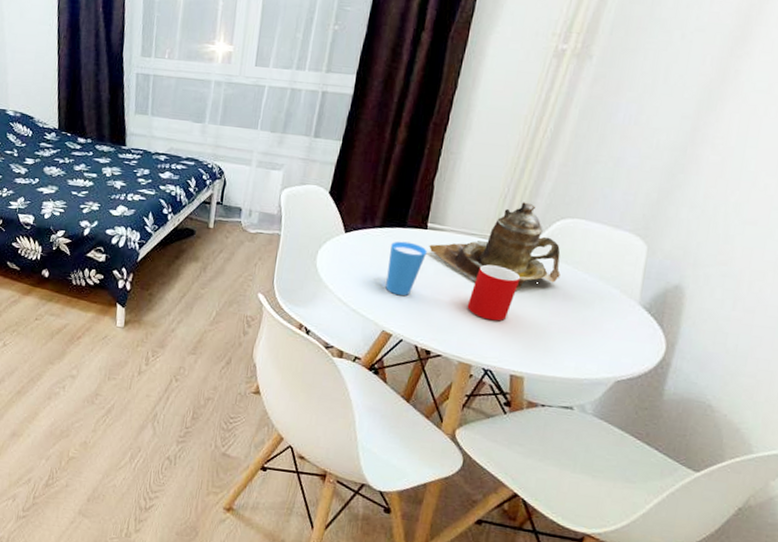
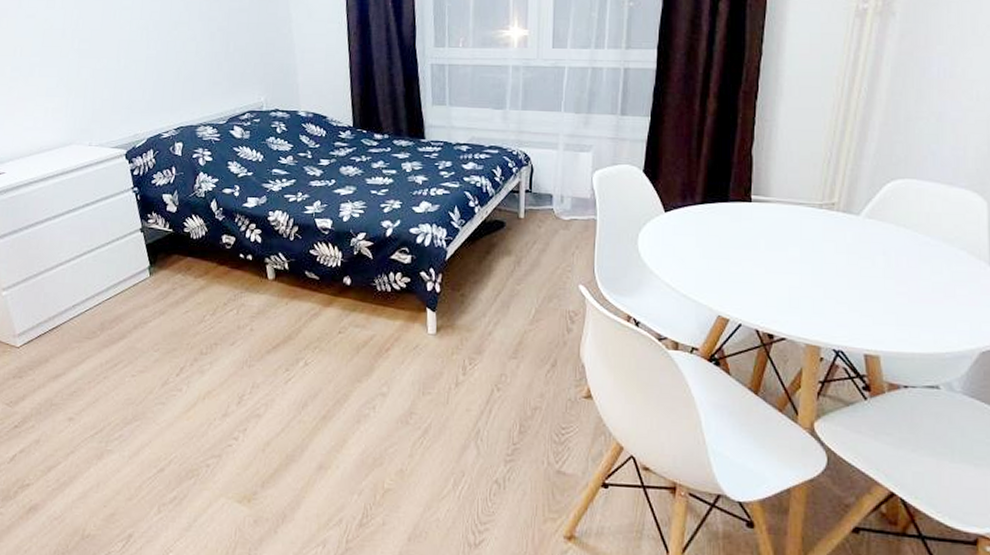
cup: present [385,241,427,296] -> none [715,216,755,276]
teapot: present [429,202,561,291] -> none [756,165,900,261]
cup: present [467,264,521,321] -> none [806,235,859,296]

